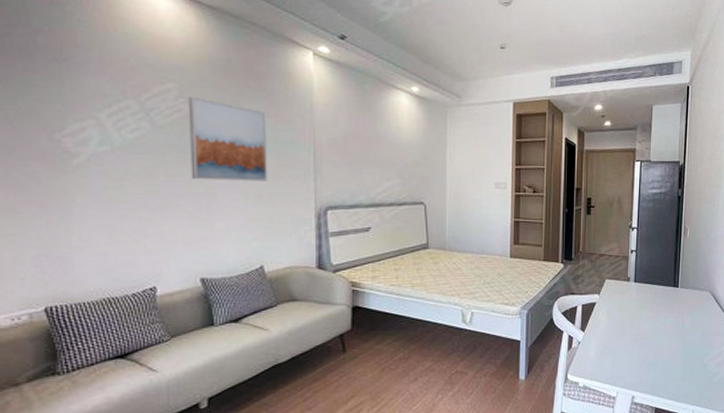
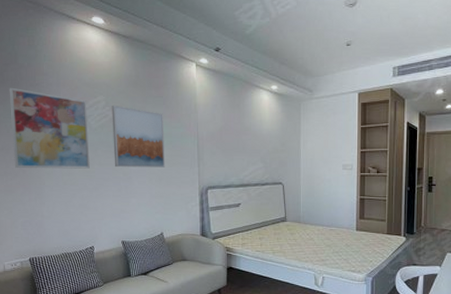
wall art: none [14,60,152,181] -> present [9,87,90,169]

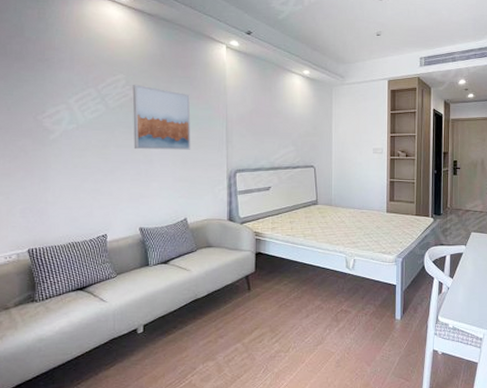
wall art: present [9,87,90,169] -> none [12,61,106,151]

